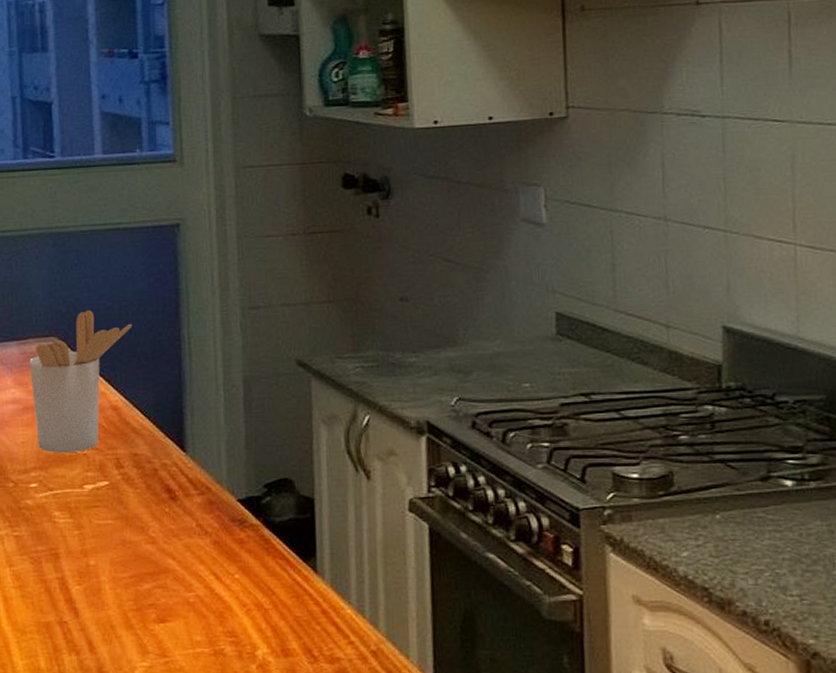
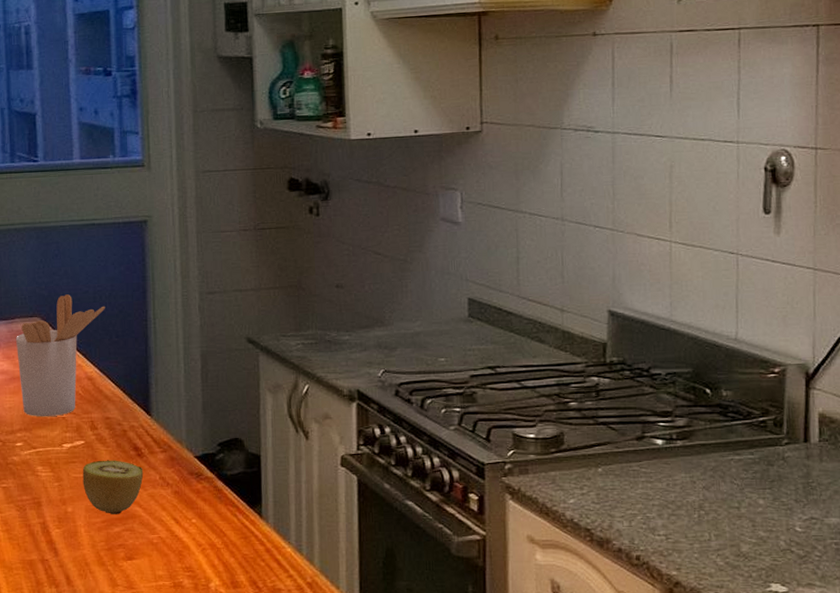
fruit: none [106,504,178,568] -> present [82,460,144,514]

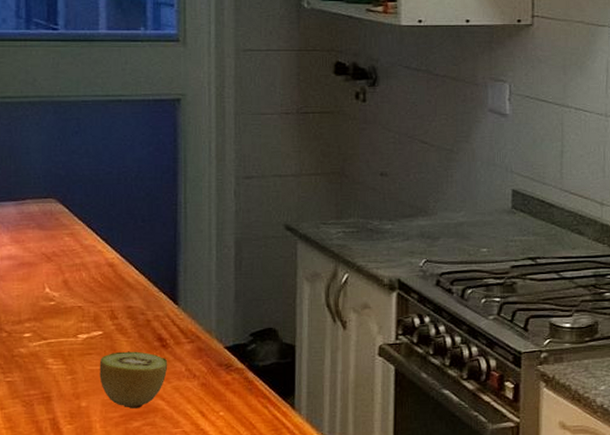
utensil holder: present [15,294,106,417] -> none [26,175,131,306]

